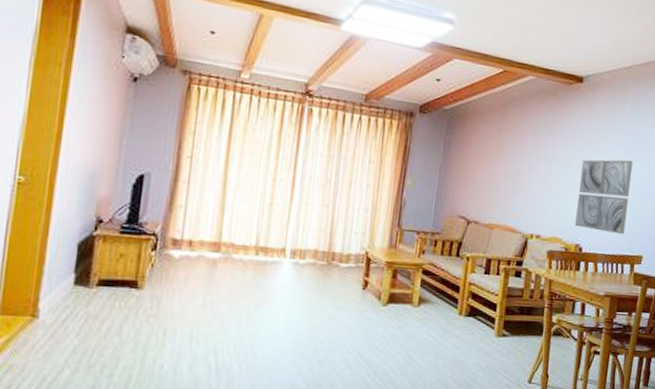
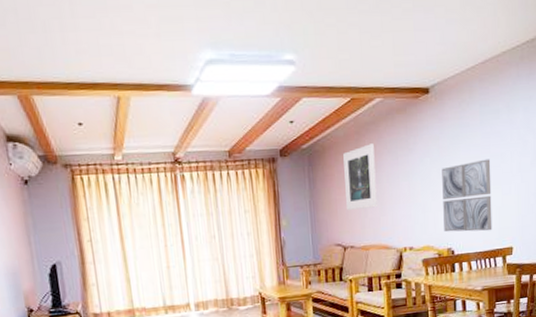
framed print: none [478,119,518,186] -> present [343,143,377,210]

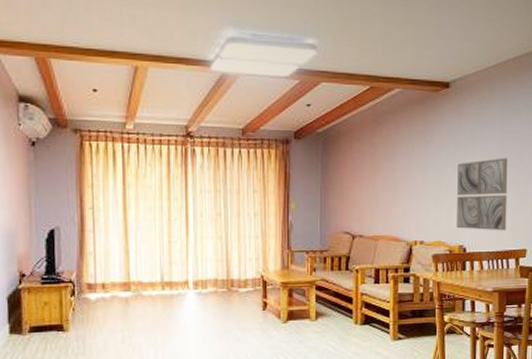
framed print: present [343,143,377,210] -> none [358,133,390,198]

